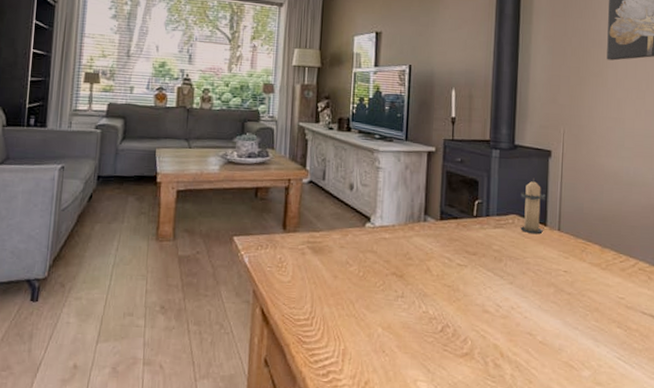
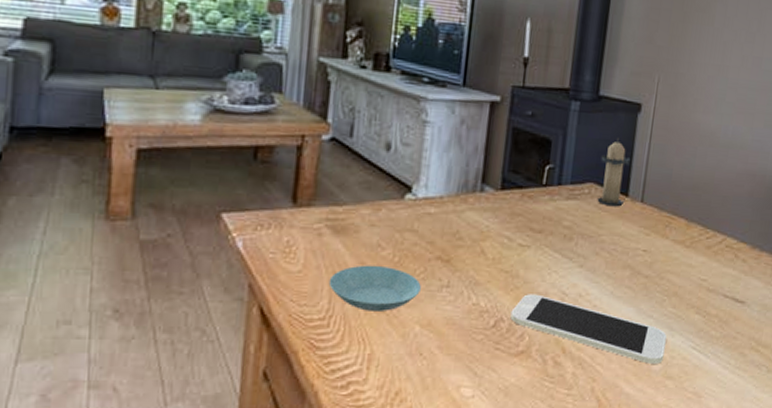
saucer: none [311,278,381,315] -> present [328,265,421,311]
smartphone: none [454,305,592,371] -> present [510,294,667,364]

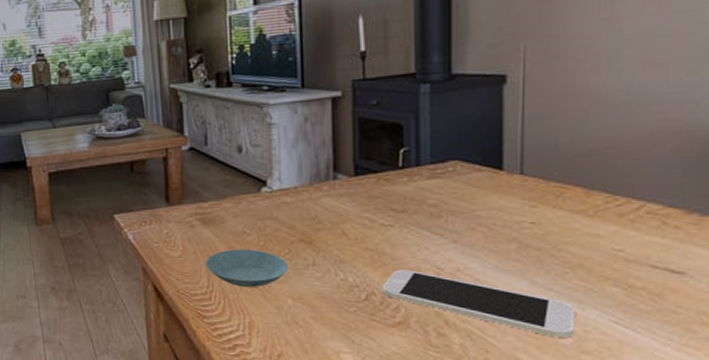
candle: present [597,137,631,207] -> none [463,112,500,182]

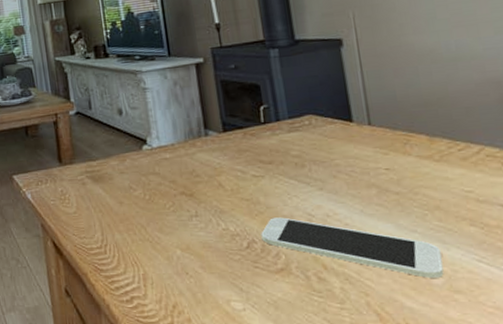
saucer: present [205,249,288,287] -> none [98,203,174,240]

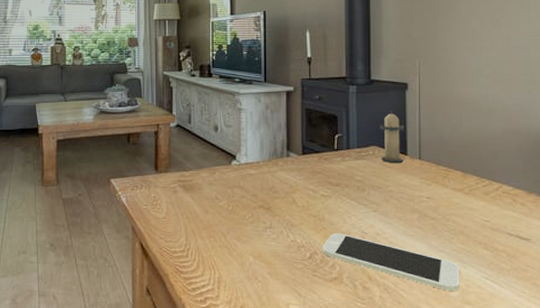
candle: none [313,72,351,133] -> present [379,110,405,164]

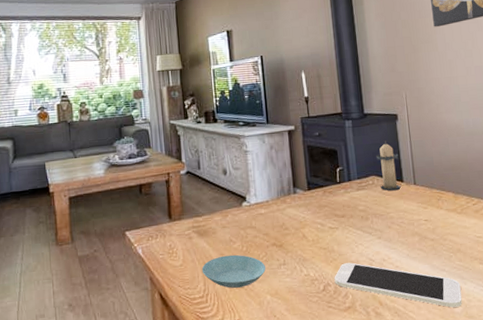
saucer: none [184,212,250,246] -> present [201,254,266,288]

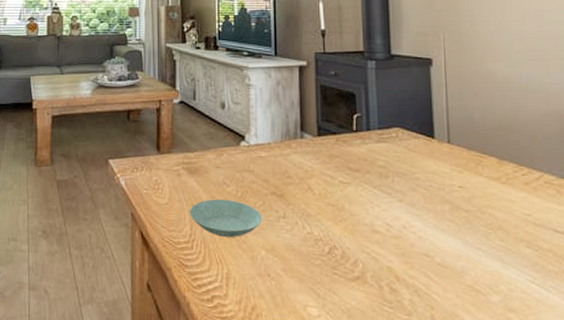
smartphone: present [334,262,462,308] -> none [342,225,501,296]
candle: present [376,140,402,191] -> none [402,88,432,148]

